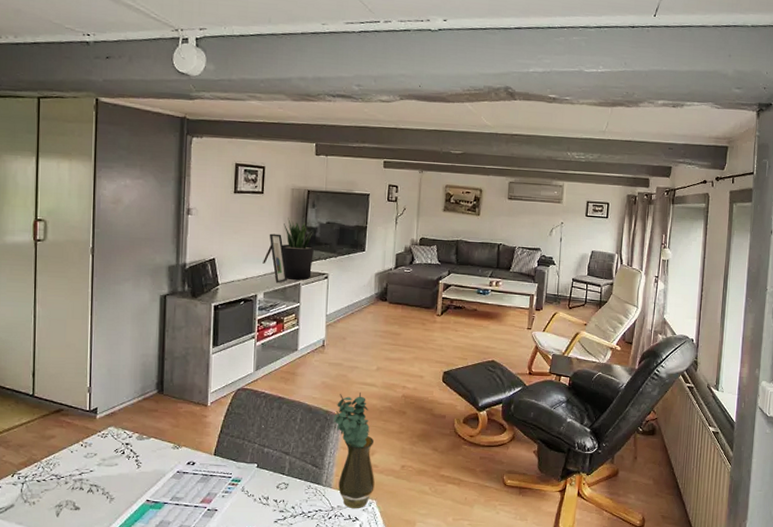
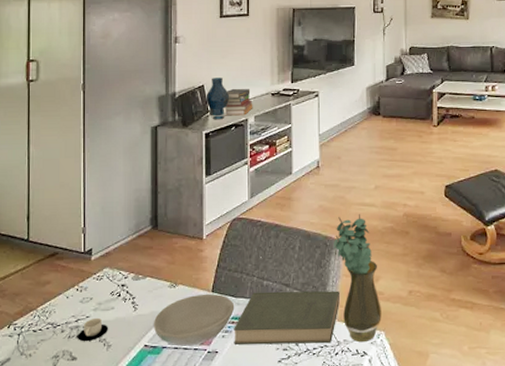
cup: none [81,472,112,494] -> present [78,317,109,342]
bowl: none [156,456,236,503] -> present [154,293,235,346]
vase: none [216,252,241,294] -> present [206,77,230,120]
book: none [233,458,336,507] -> present [234,291,340,345]
books: none [235,264,263,291] -> present [225,88,253,116]
picture frame: present [263,233,287,283] -> none [252,55,277,105]
planter: present [281,218,315,280] -> none [270,38,303,100]

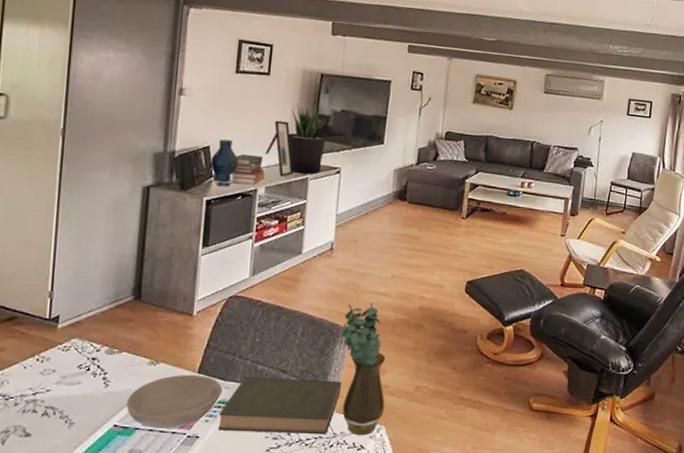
cup: present [78,317,109,342] -> none [34,392,73,418]
picture frame: none [252,55,277,105] -> present [265,120,294,177]
planter: none [270,38,303,100] -> present [288,103,327,174]

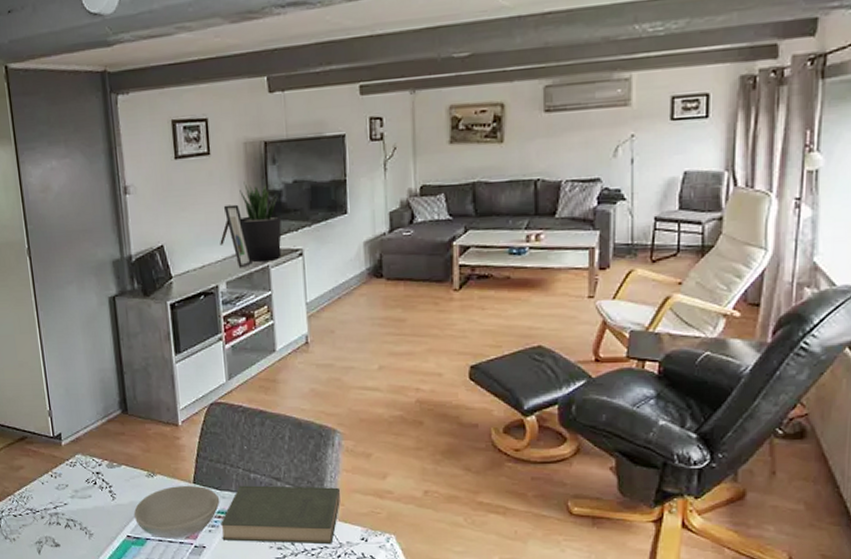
vase: present [210,139,239,187] -> none [167,235,196,288]
books: present [232,153,265,185] -> none [190,248,224,282]
vase: present [340,303,386,436] -> none [330,400,391,546]

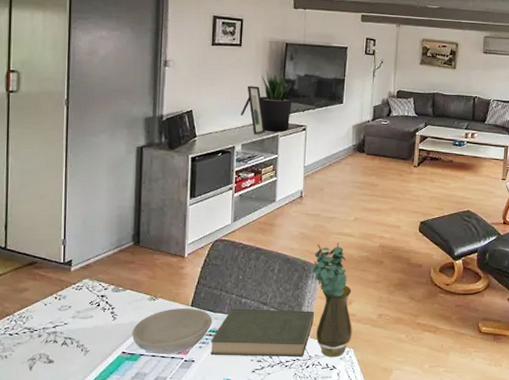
vase: none [330,400,391,546] -> present [311,243,352,358]

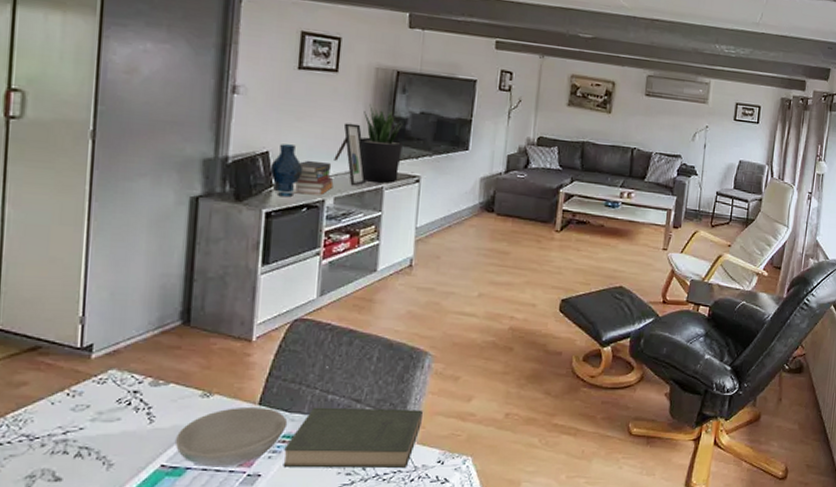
vase: none [193,104,218,145] -> present [270,144,304,197]
books: none [213,116,241,143] -> present [295,160,334,196]
vase: present [311,243,352,358] -> none [421,324,473,469]

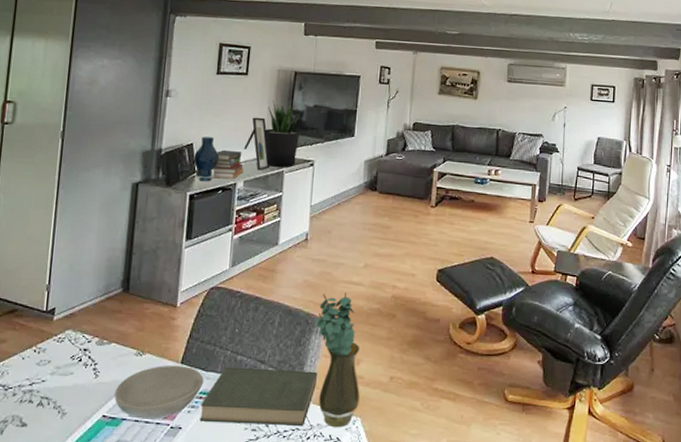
vase: none [421,324,473,469] -> present [315,292,360,428]

